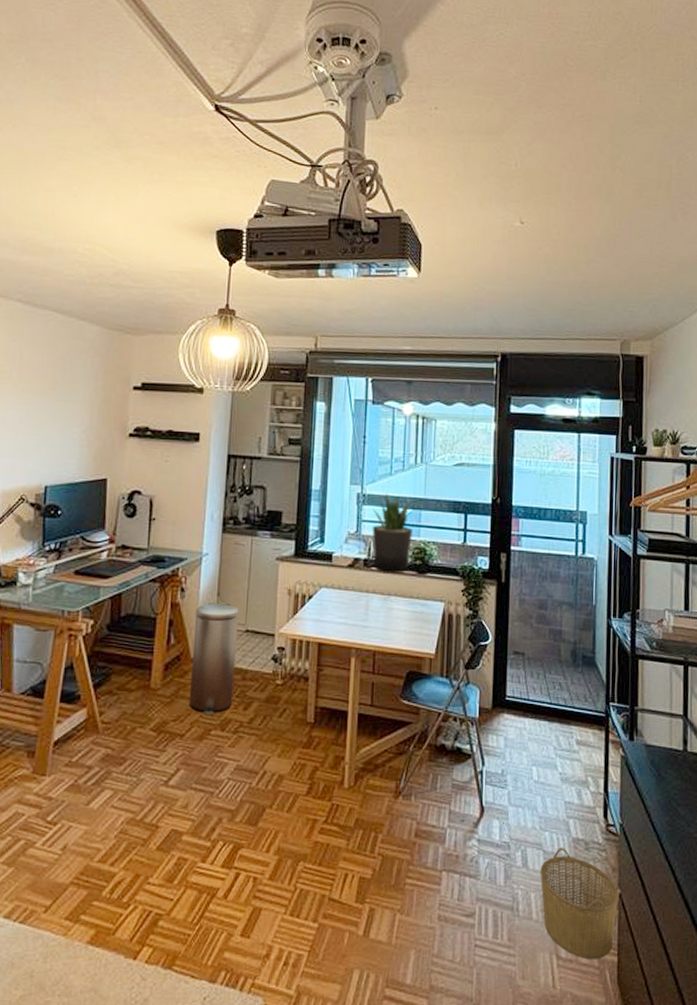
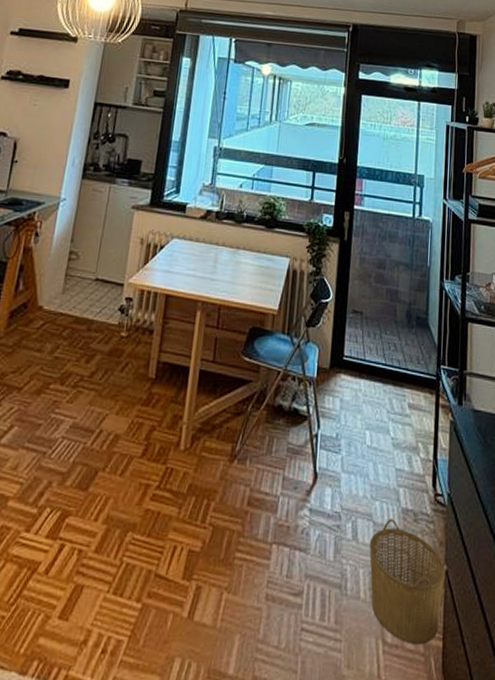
pedal bin: present [188,602,239,716] -> none [30,248,91,368]
planter: present [372,492,414,572] -> none [224,147,265,226]

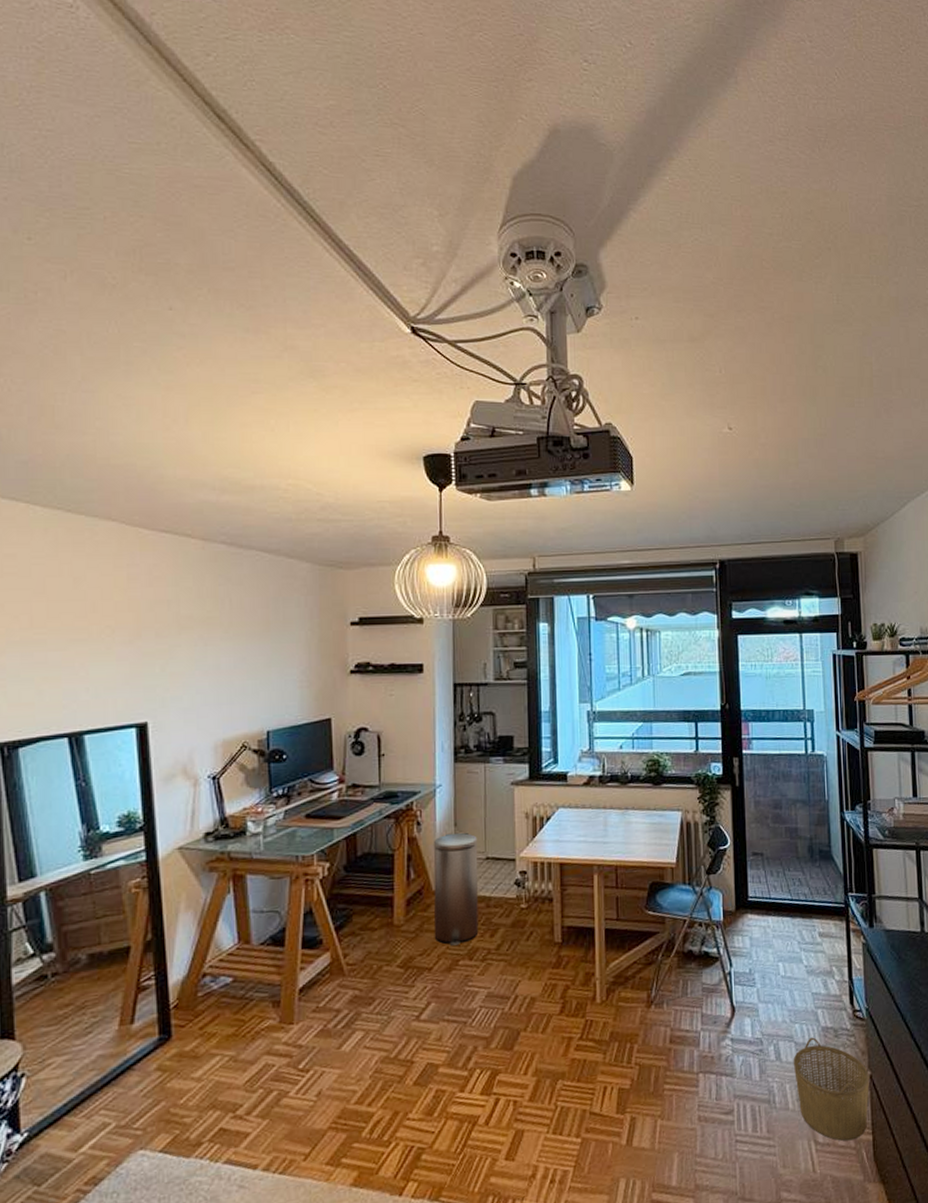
pedal bin: none [30,248,91,368] -> present [433,832,479,947]

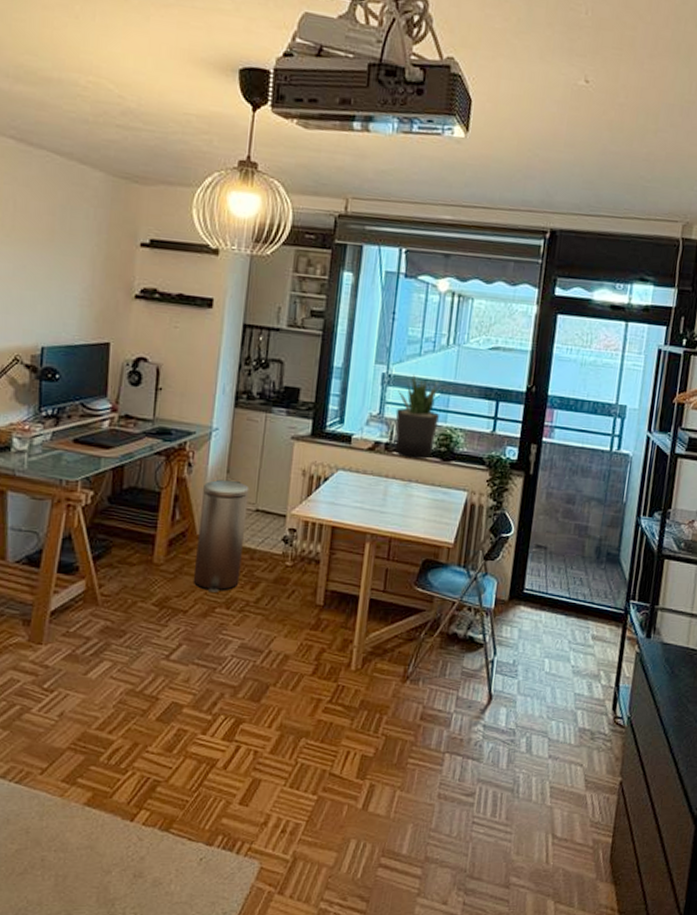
planter: none [604,708,646,787] -> present [394,374,440,459]
basket: present [793,1037,869,1141] -> none [542,736,620,840]

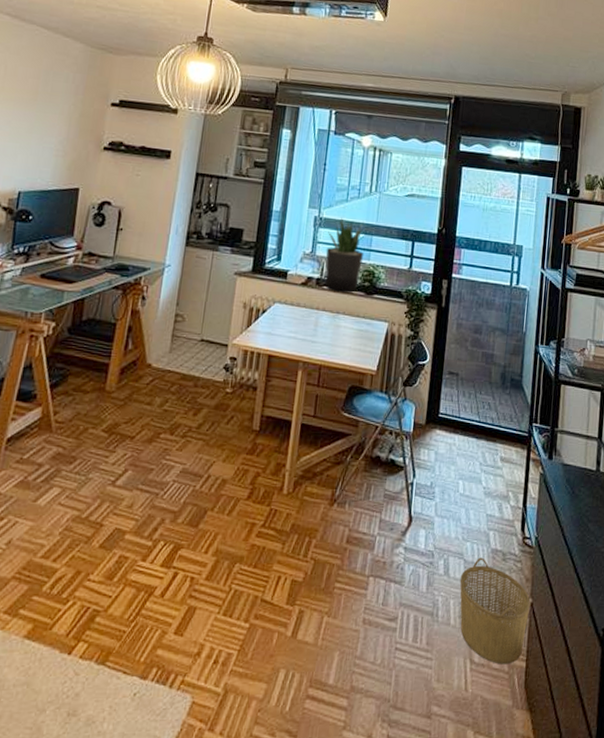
pedal bin: present [193,479,250,594] -> none [141,311,196,420]
basket: none [542,736,620,840] -> present [459,557,531,665]

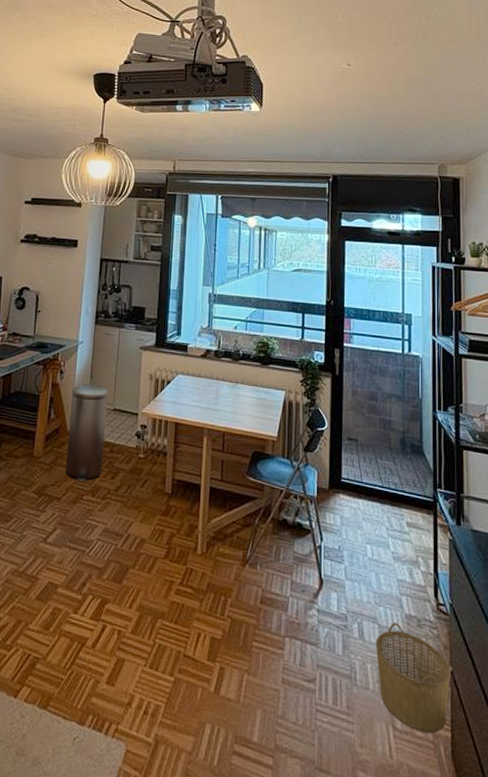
pedal bin: none [141,311,196,420] -> present [65,383,108,483]
planter: present [324,217,364,292] -> none [221,293,258,363]

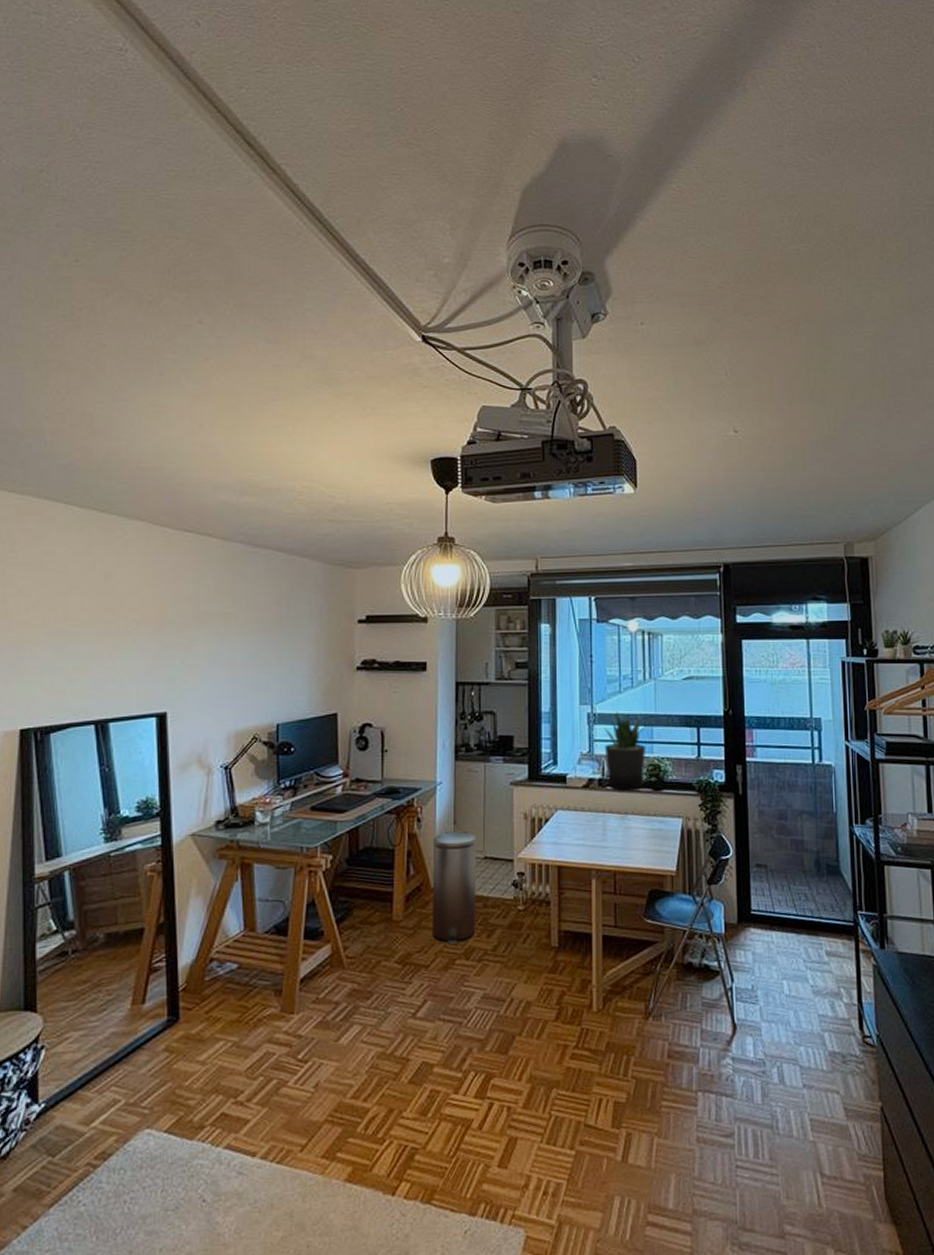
planter: none [221,293,258,363] -> present [604,710,646,791]
basket: present [375,622,450,734] -> none [797,1062,880,1176]

